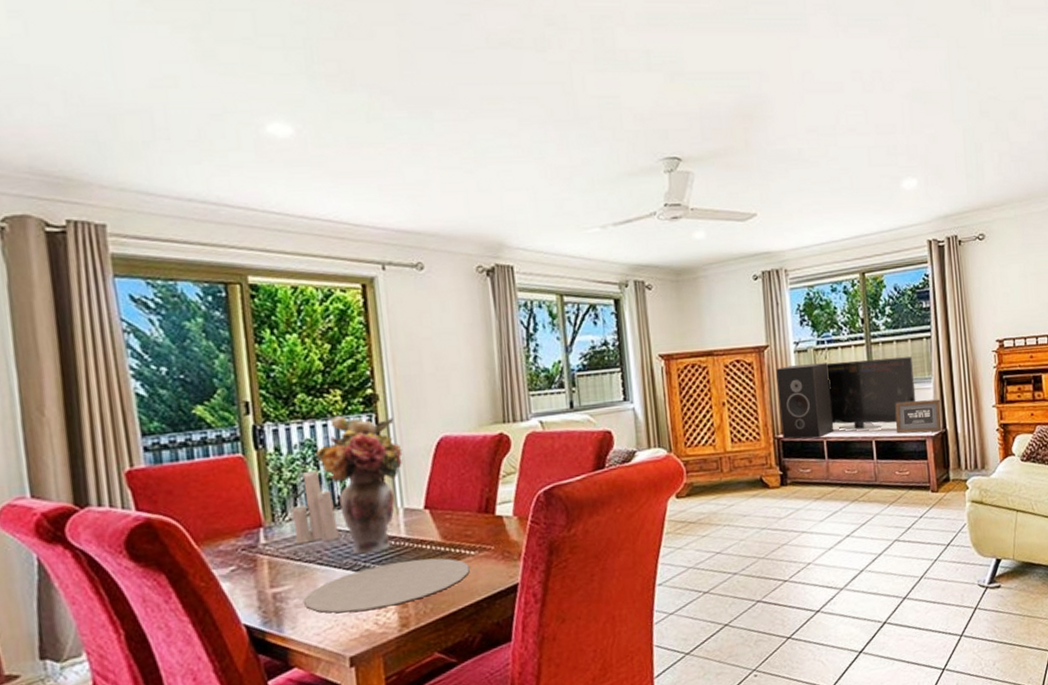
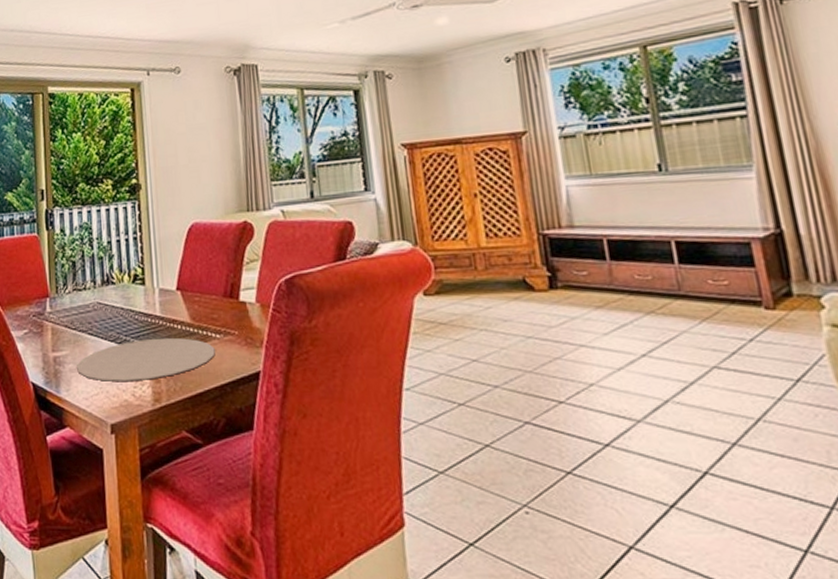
candle: present [291,469,341,544] -> none [71,248,107,315]
flower arrangement: present [314,415,403,555] -> none [90,202,160,328]
speaker: present [776,363,833,439] -> none [537,149,616,236]
television: present [826,357,916,431] -> none [601,140,732,228]
picture frame: present [895,399,942,434] -> none [700,191,775,234]

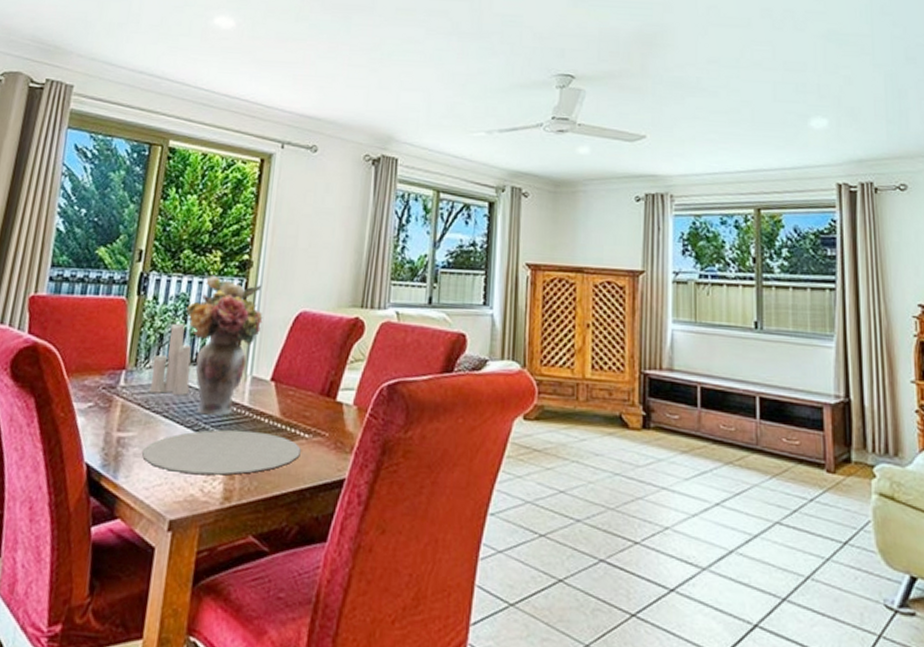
candle: none [71,248,107,315] -> present [149,321,192,395]
flower arrangement: none [90,202,160,328] -> present [186,274,263,416]

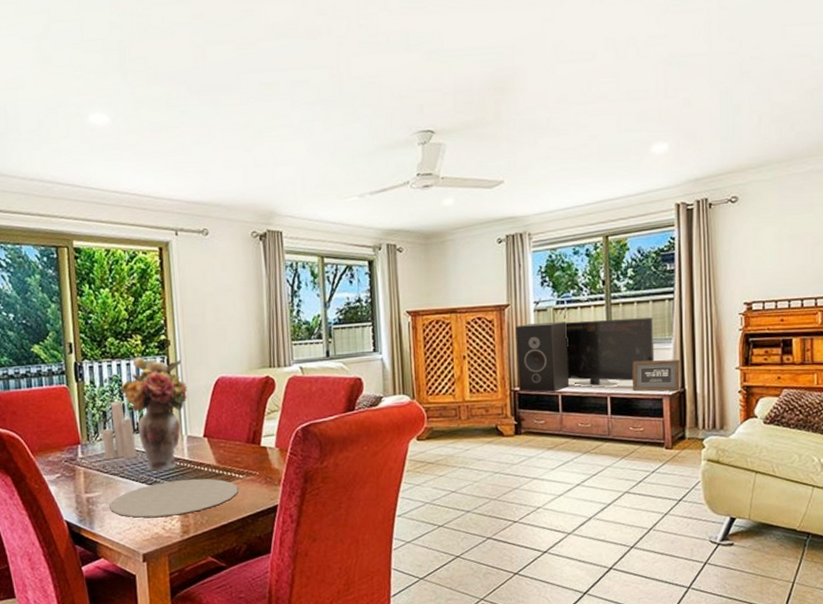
speaker: none [649,296,710,382] -> present [515,322,569,392]
television: none [708,299,813,384] -> present [565,317,655,387]
picture frame: none [786,356,844,401] -> present [632,359,680,392]

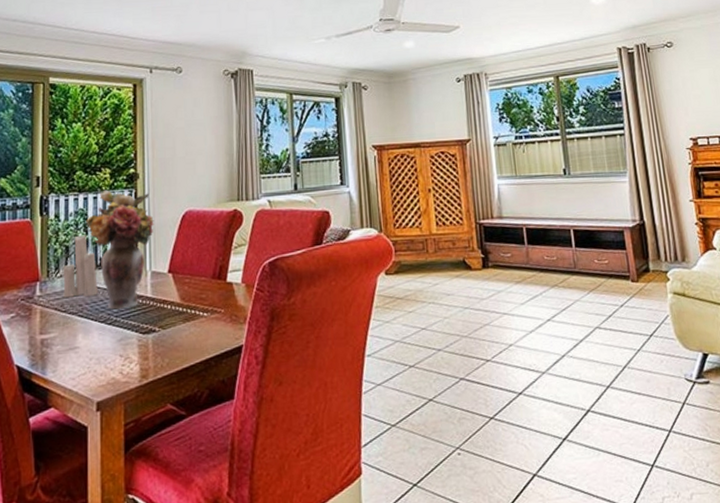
placemat: present [110,478,238,518] -> none [65,317,202,361]
speaker: present [515,322,569,392] -> none [477,156,532,225]
television: present [565,317,655,387] -> none [524,152,612,219]
picture frame: present [632,359,680,392] -> none [591,192,640,224]

